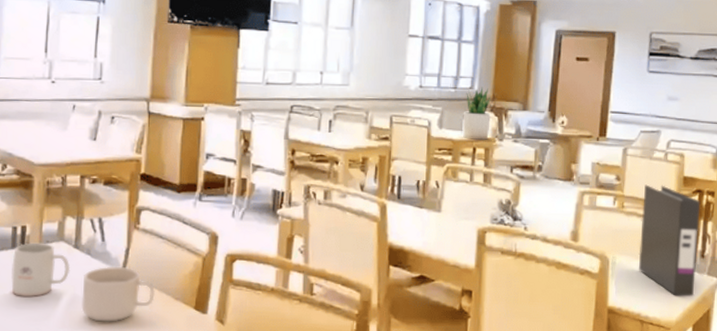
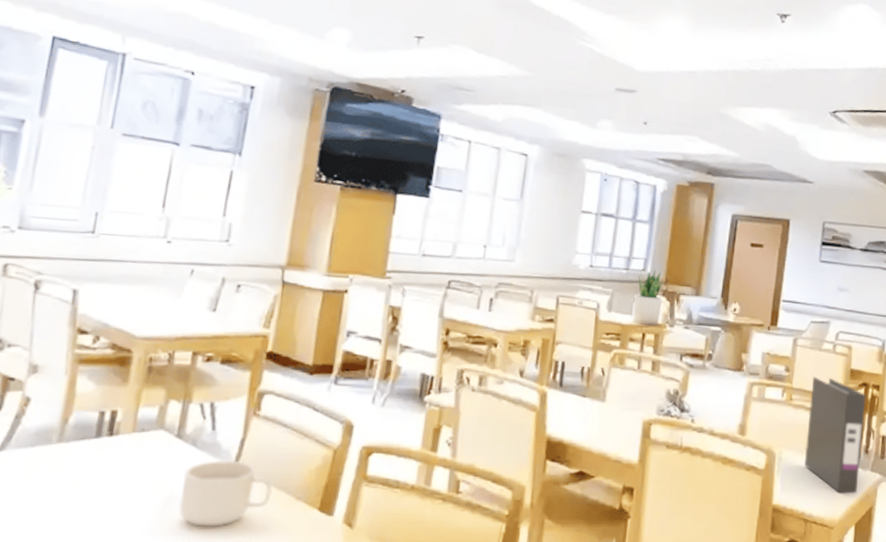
mug: present [11,242,71,297] -> none [89,431,169,498]

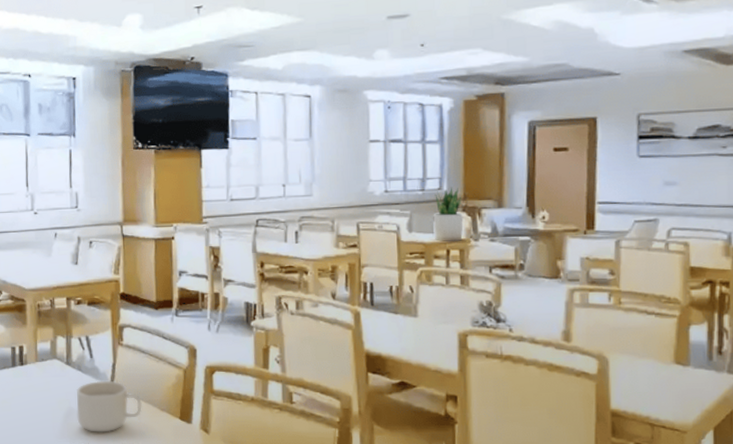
binder: present [805,376,866,494] -> none [642,277,714,397]

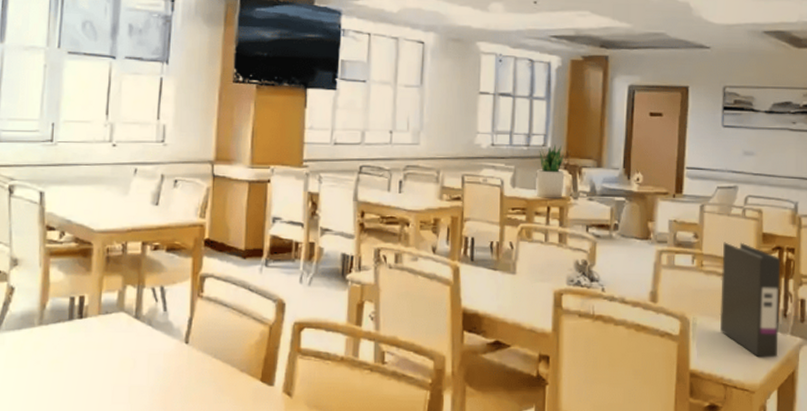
cup: present [76,381,142,433] -> none [142,338,219,397]
binder: none [642,277,714,397] -> present [719,242,781,358]

